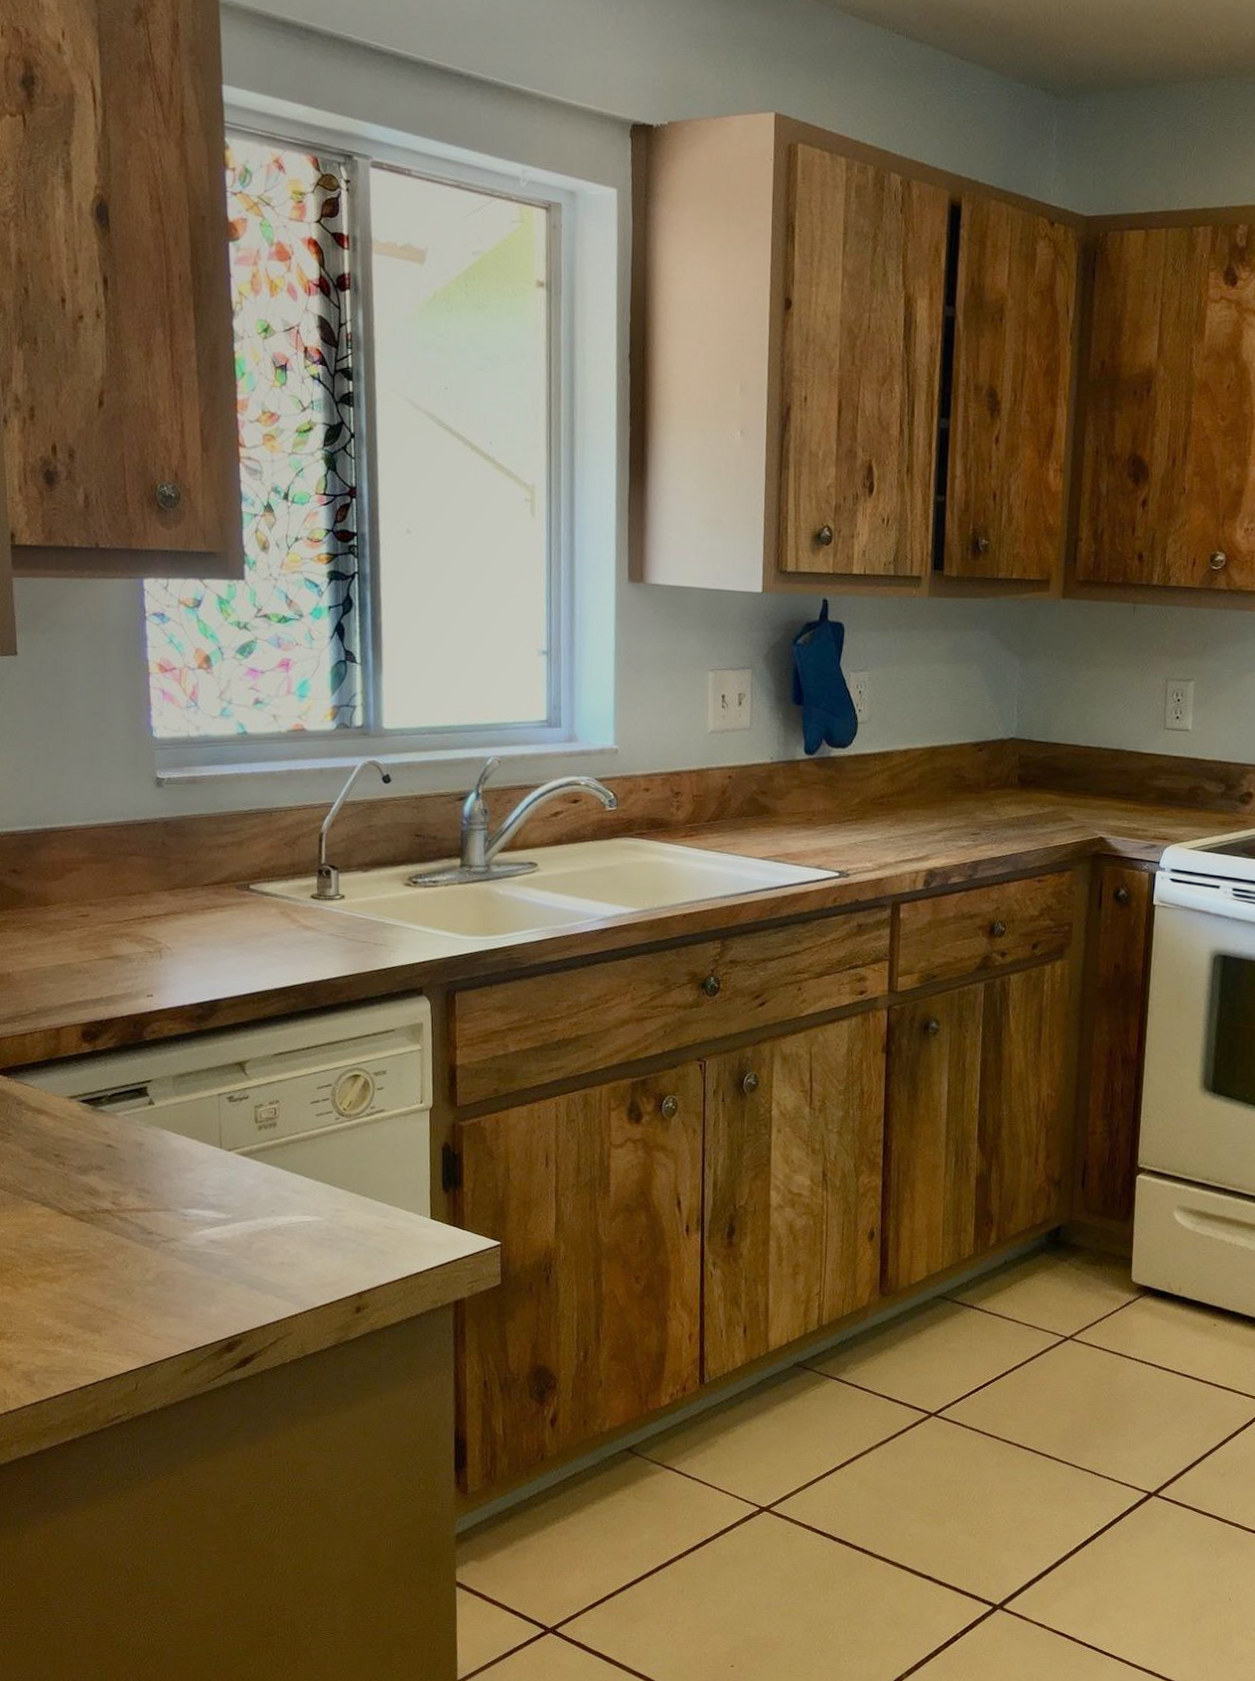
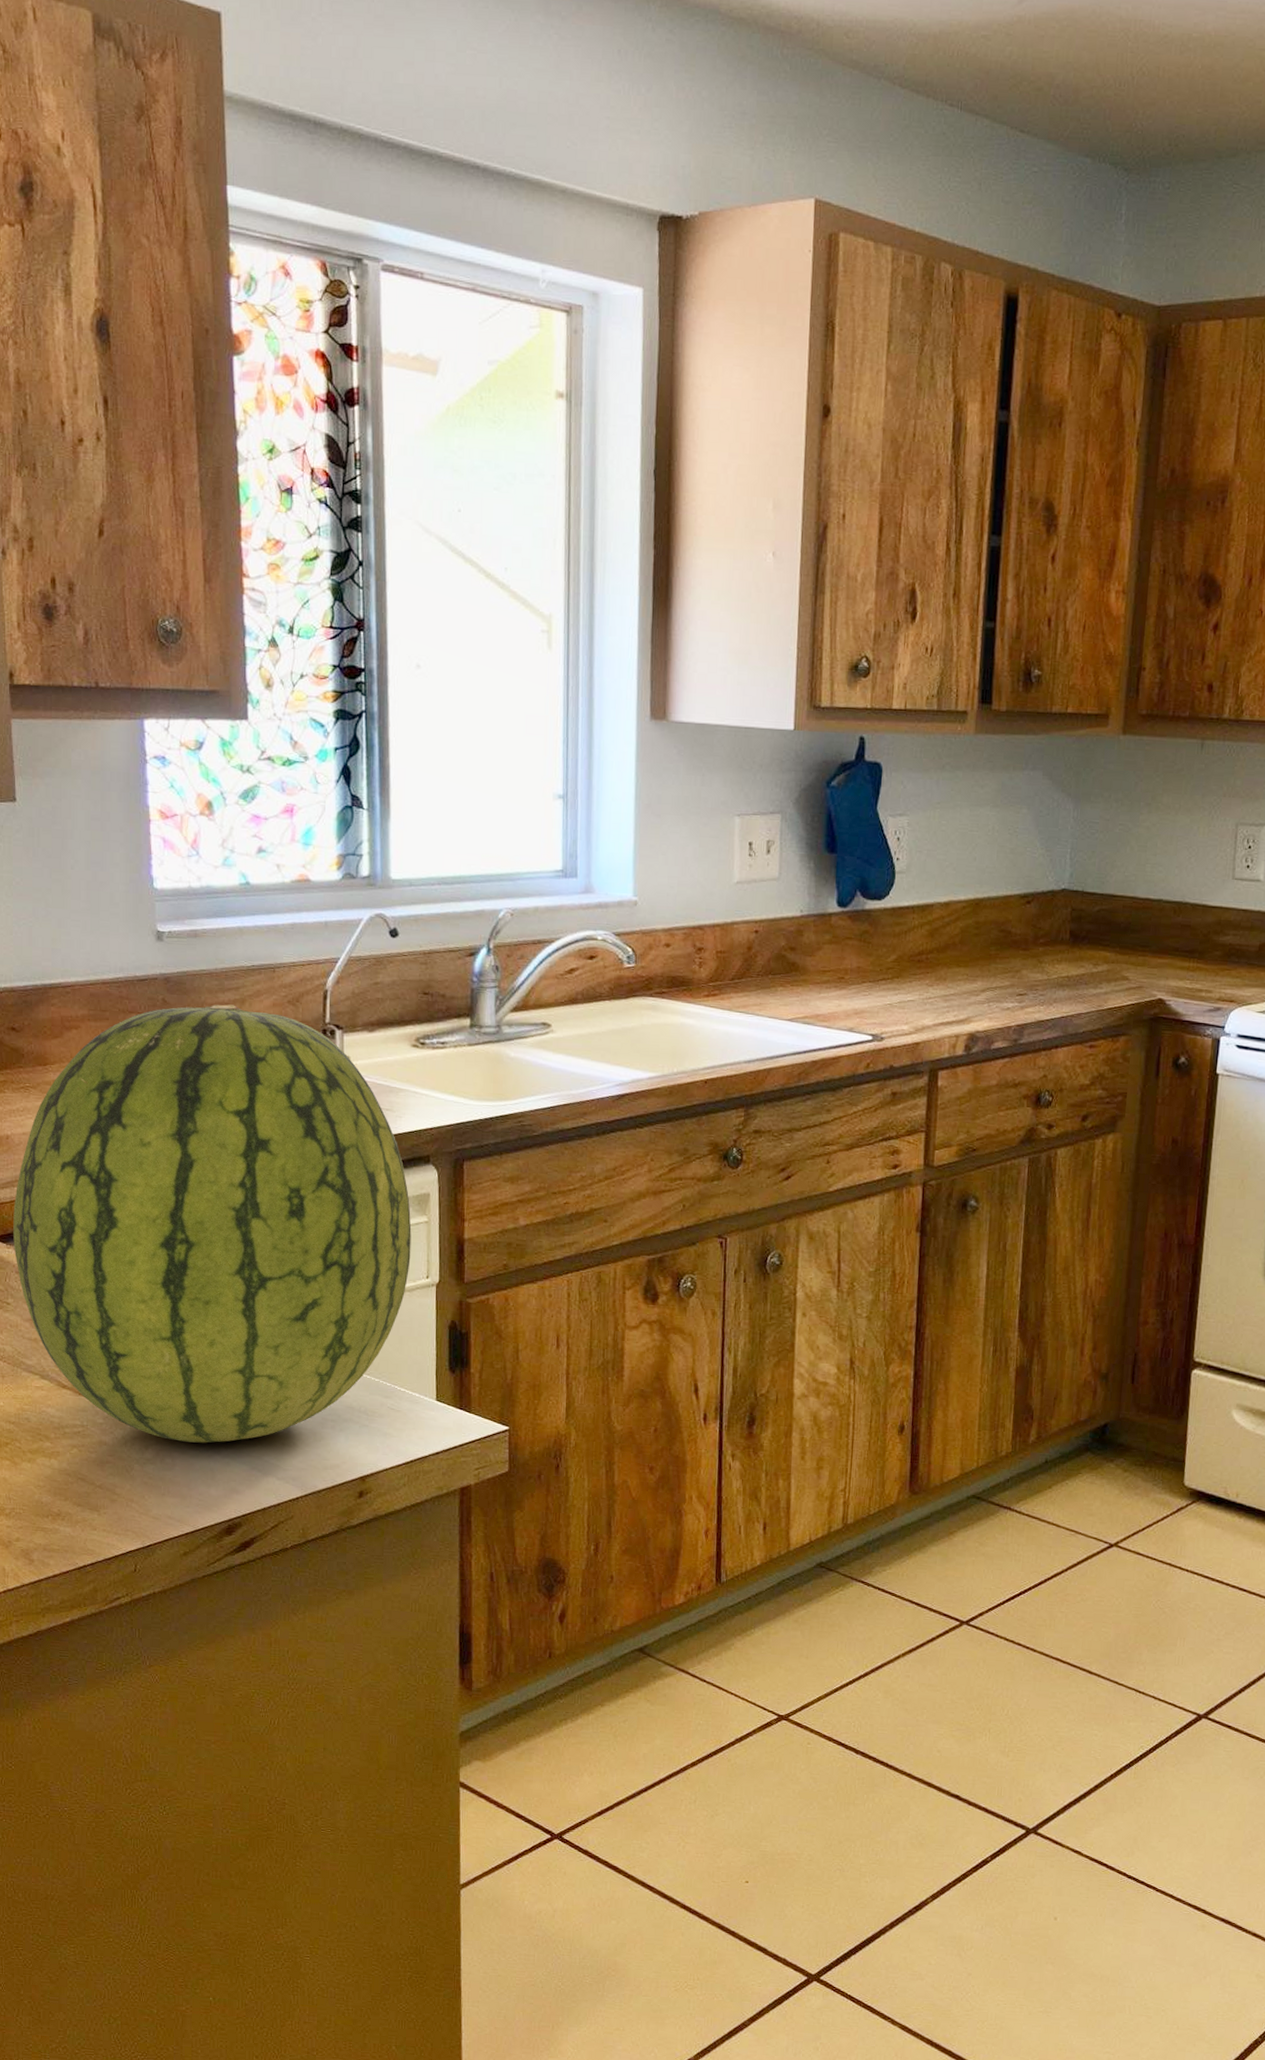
fruit: none [14,846,406,1265] -> present [13,1004,412,1443]

